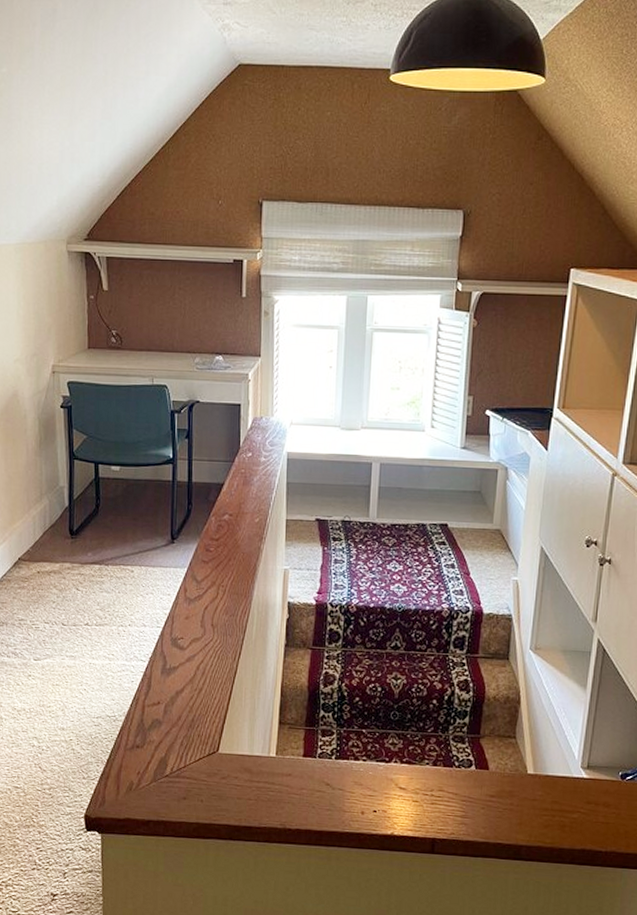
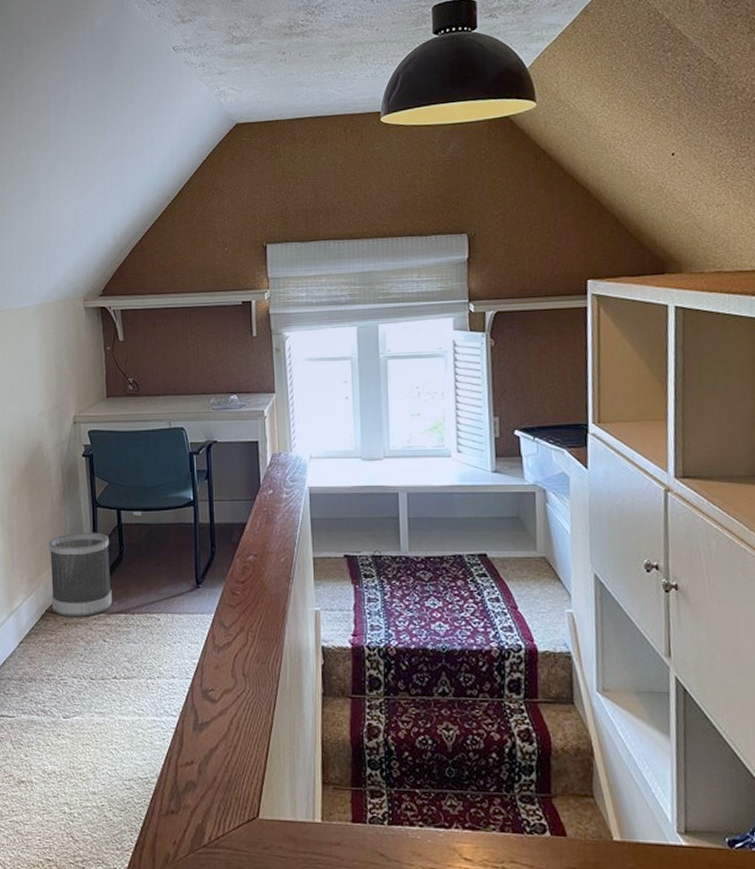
wastebasket: none [23,483,87,566] -> present [49,532,112,617]

